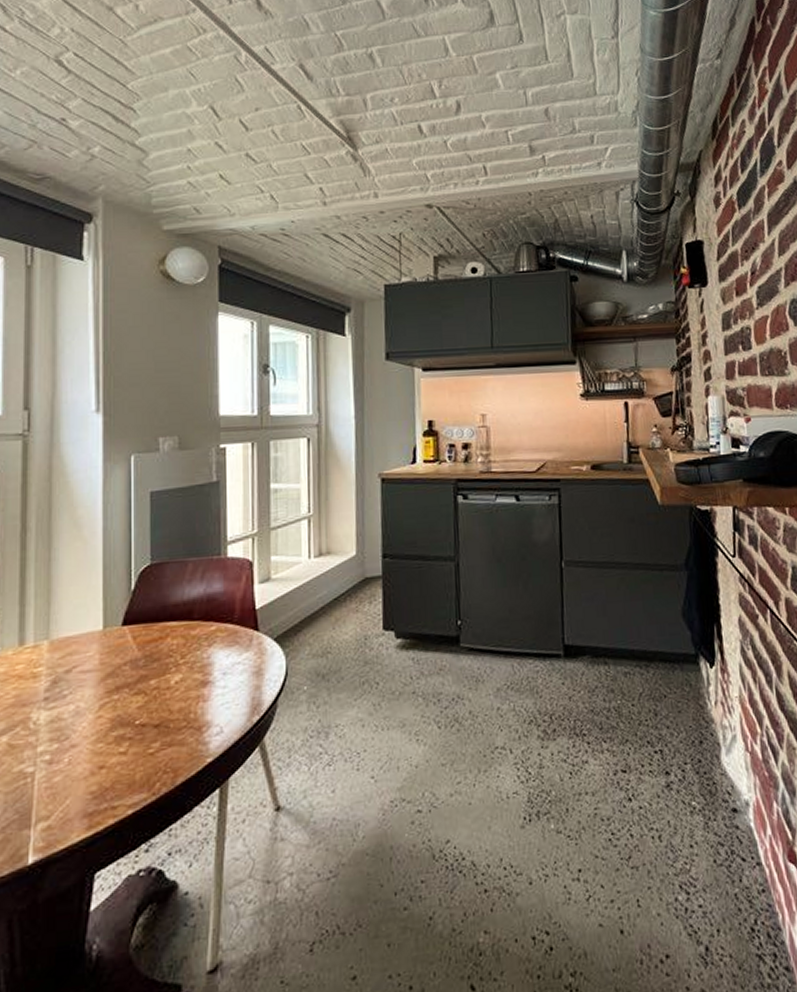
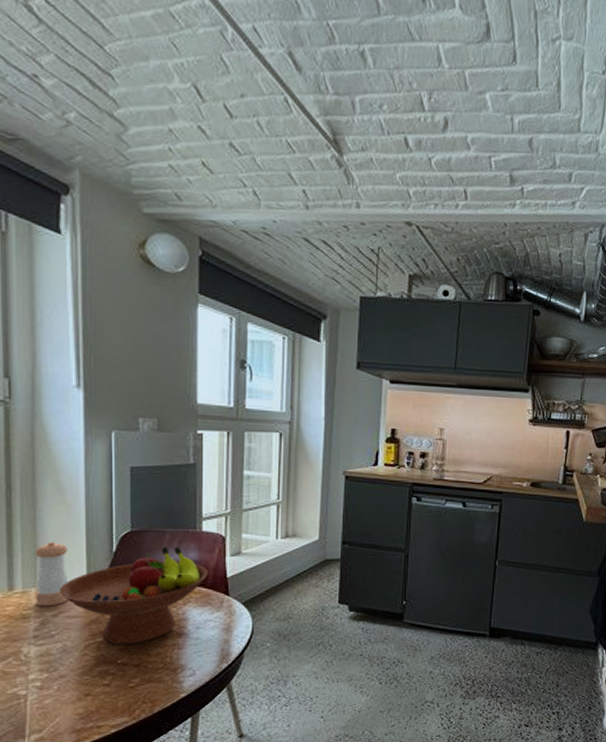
pepper shaker: none [48,583,83,662] -> present [35,541,69,607]
fruit bowl: none [73,577,236,702] -> present [59,546,209,645]

